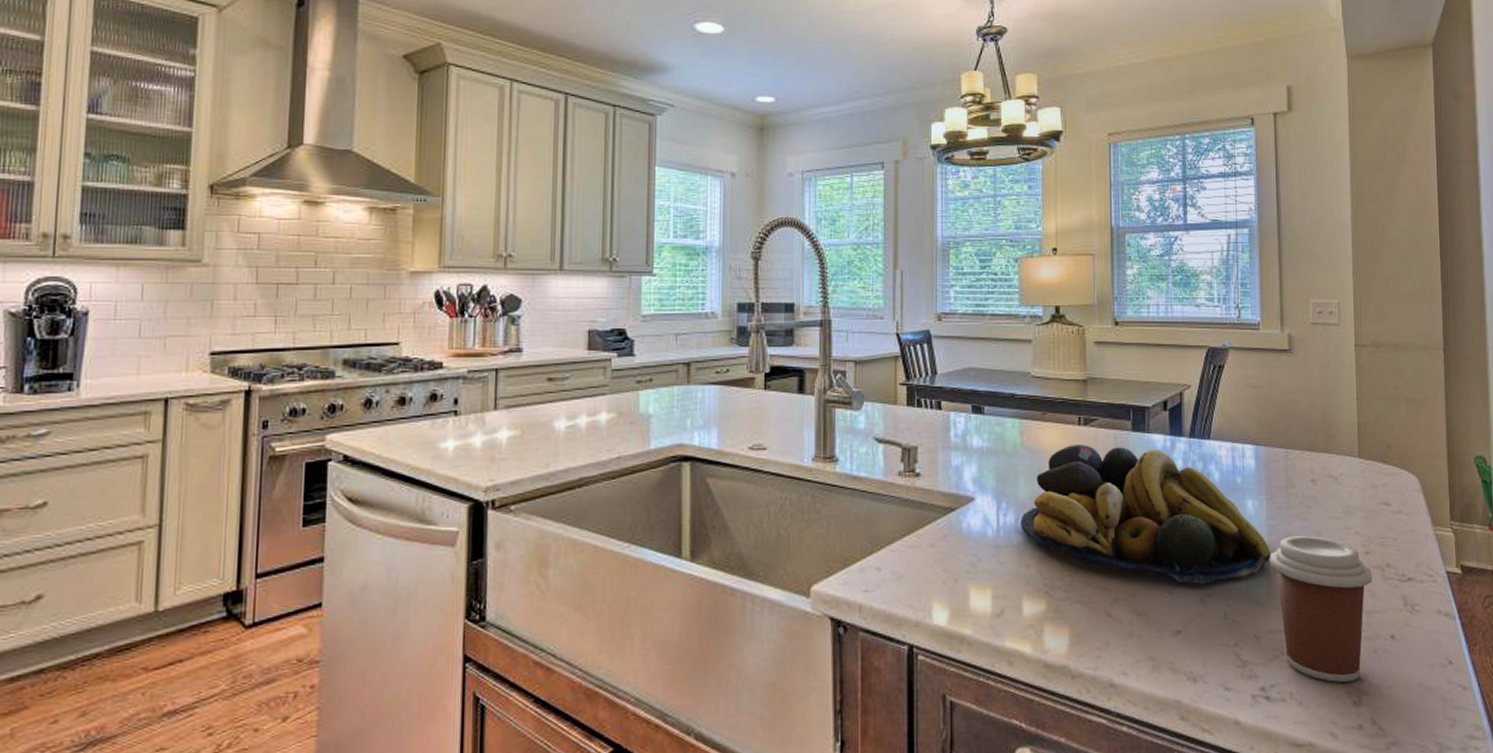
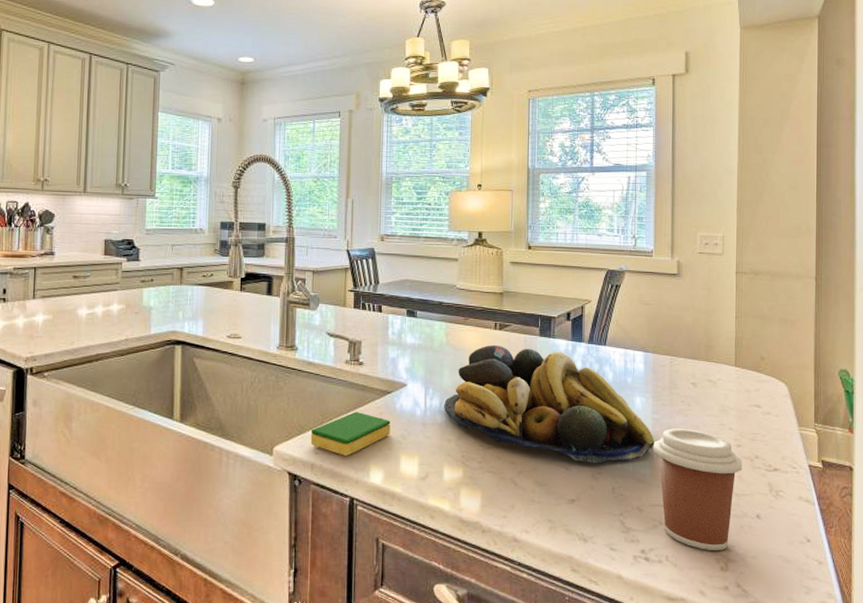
dish sponge: none [857,535,956,592] -> present [310,411,391,456]

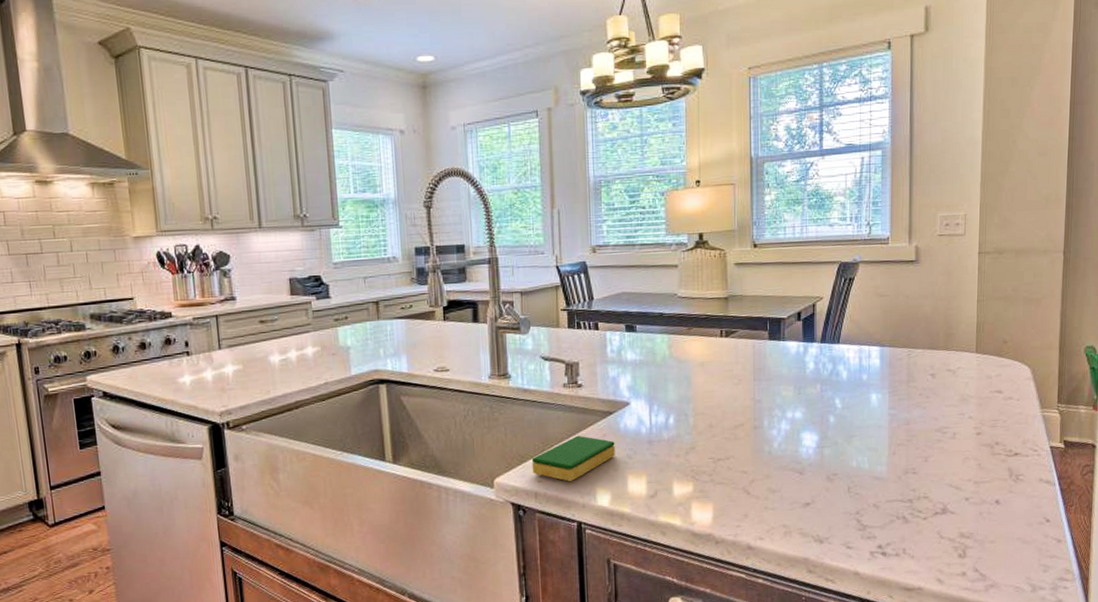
fruit bowl: present [444,344,655,463] -> none [670,353,891,465]
coffee cup: present [653,429,742,551] -> none [890,421,982,540]

